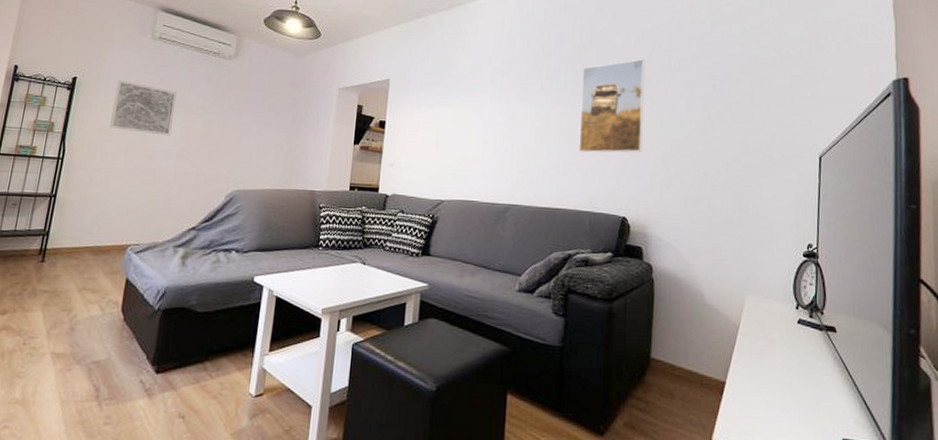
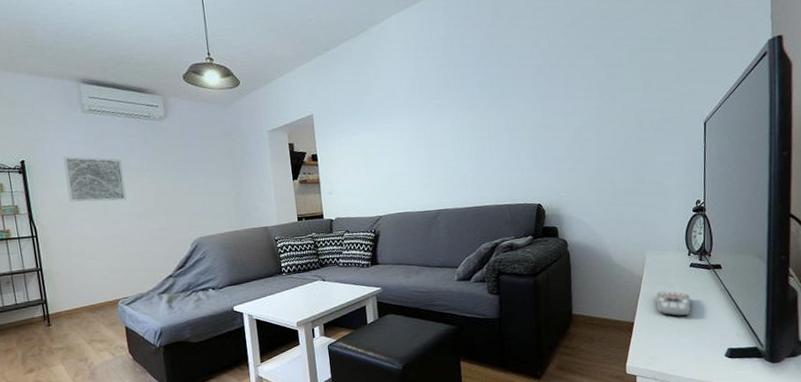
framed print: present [579,58,645,153] -> none [487,56,549,154]
remote control: none [754,347,798,386] -> present [656,291,691,317]

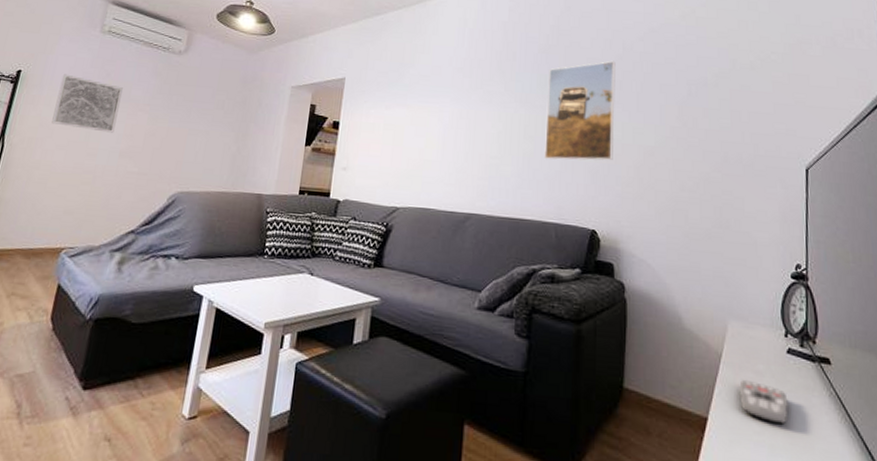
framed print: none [487,56,549,154] -> present [544,61,616,161]

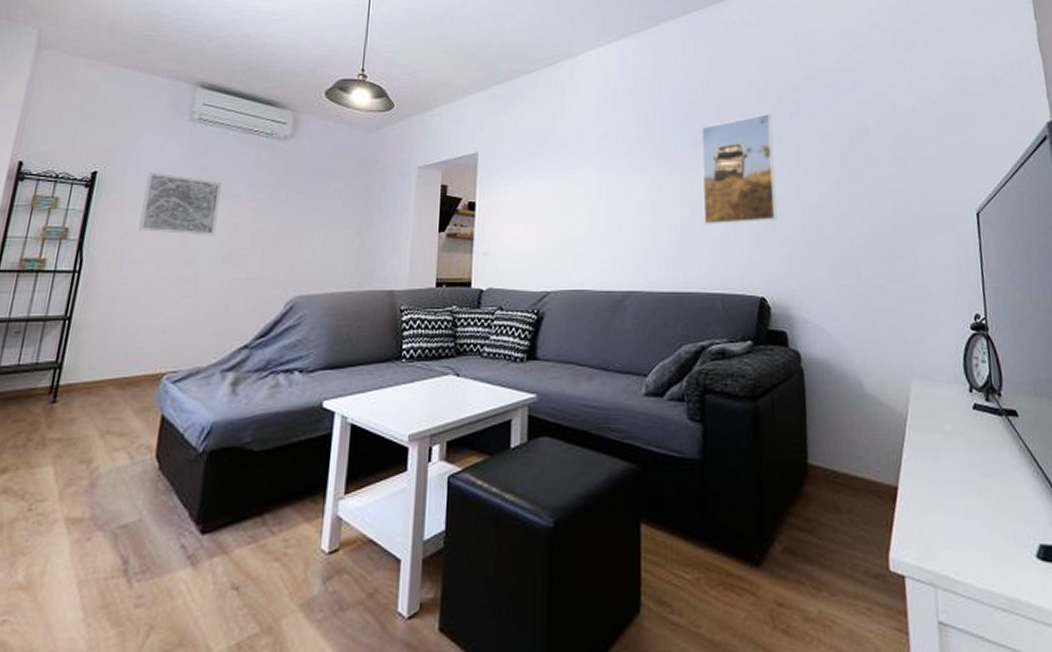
remote control: present [739,379,788,425] -> none [927,441,979,485]

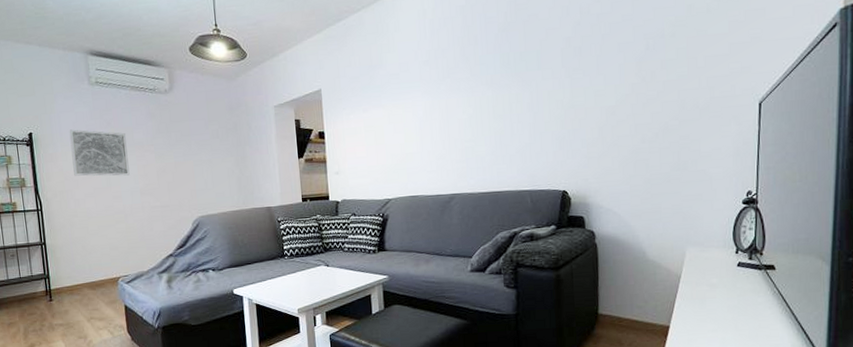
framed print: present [701,113,777,226] -> none [510,27,578,135]

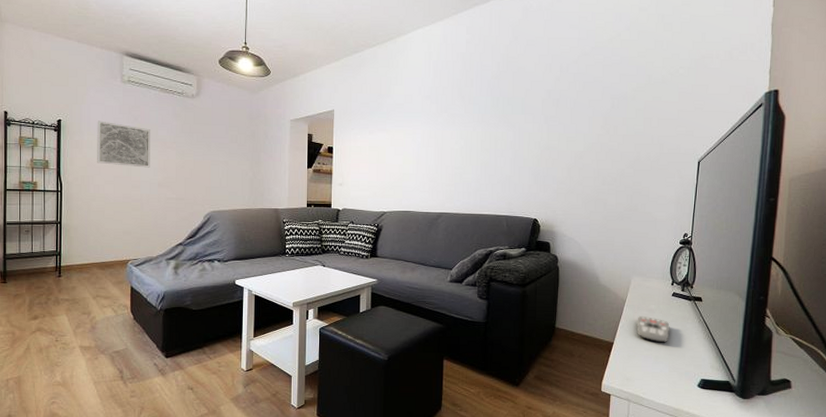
remote control: none [696,292,738,322] -> present [636,315,670,343]

